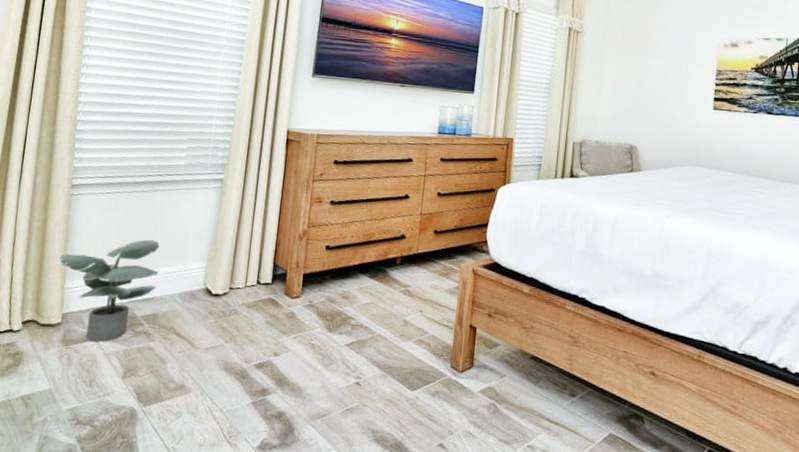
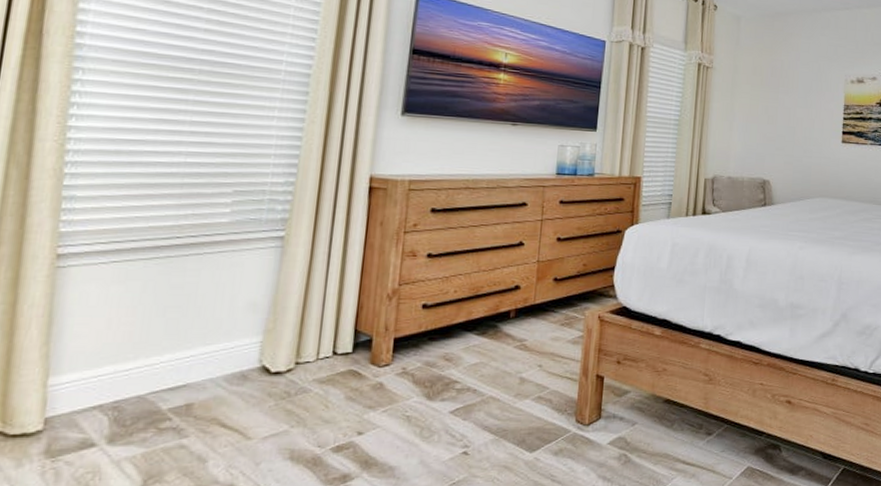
potted plant: present [59,239,160,342] -> none [38,315,195,448]

